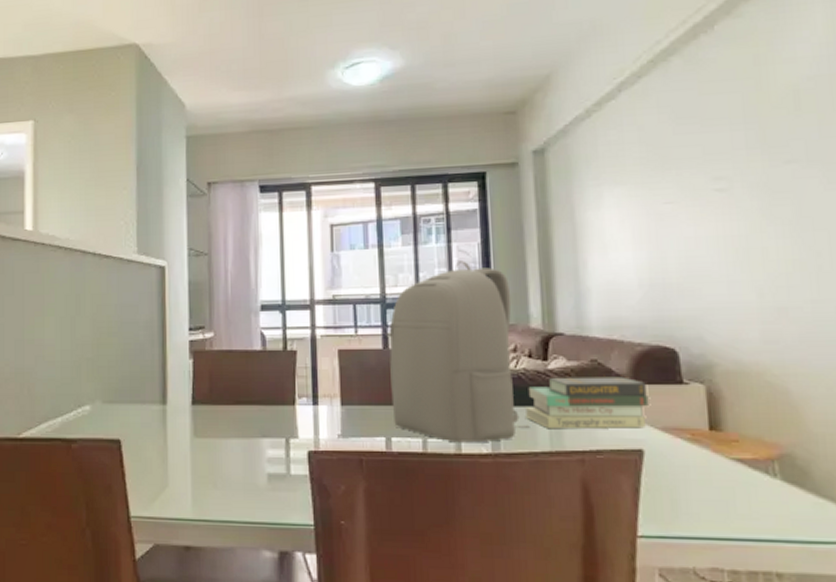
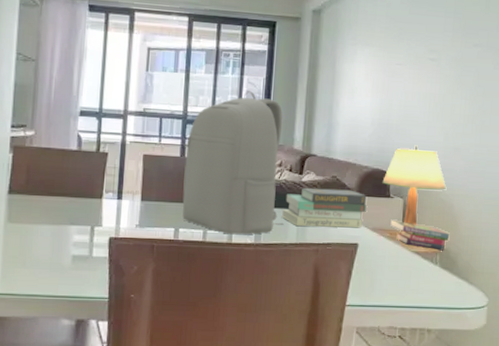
table lamp: none [667,310,772,434] -> present [382,146,446,234]
books: none [690,416,791,457] -> present [390,220,450,251]

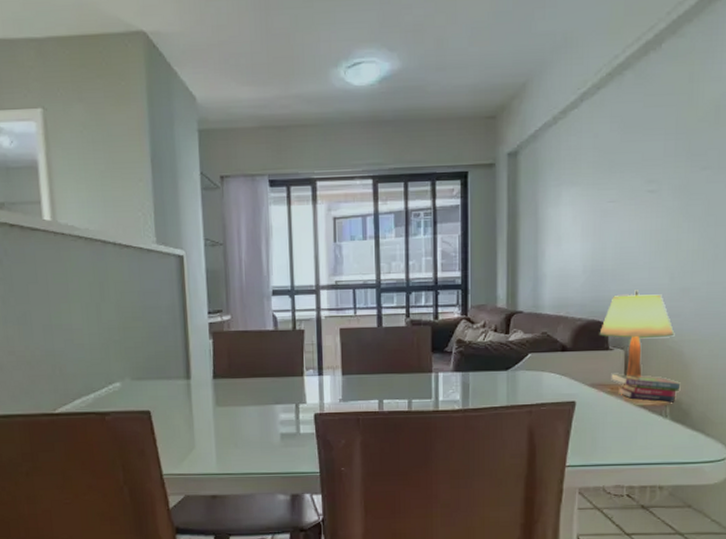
backpack: present [182,91,284,235] -> none [382,250,492,402]
books: present [281,187,367,228] -> none [489,345,583,389]

